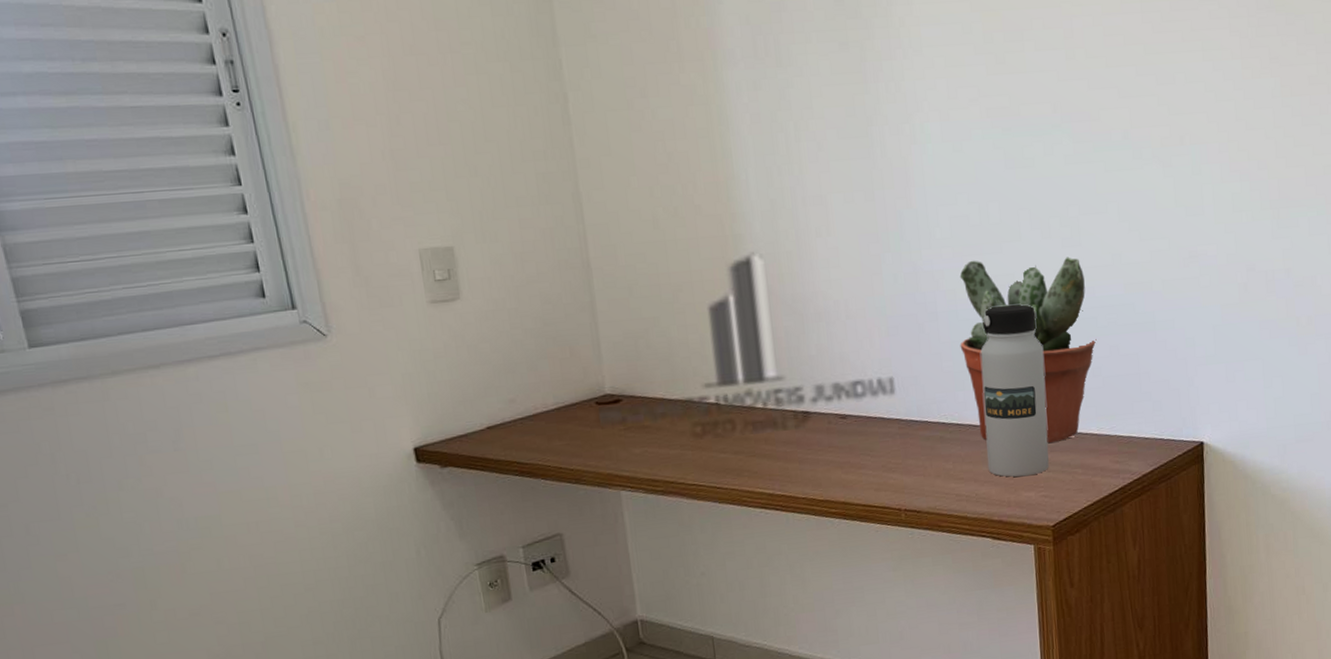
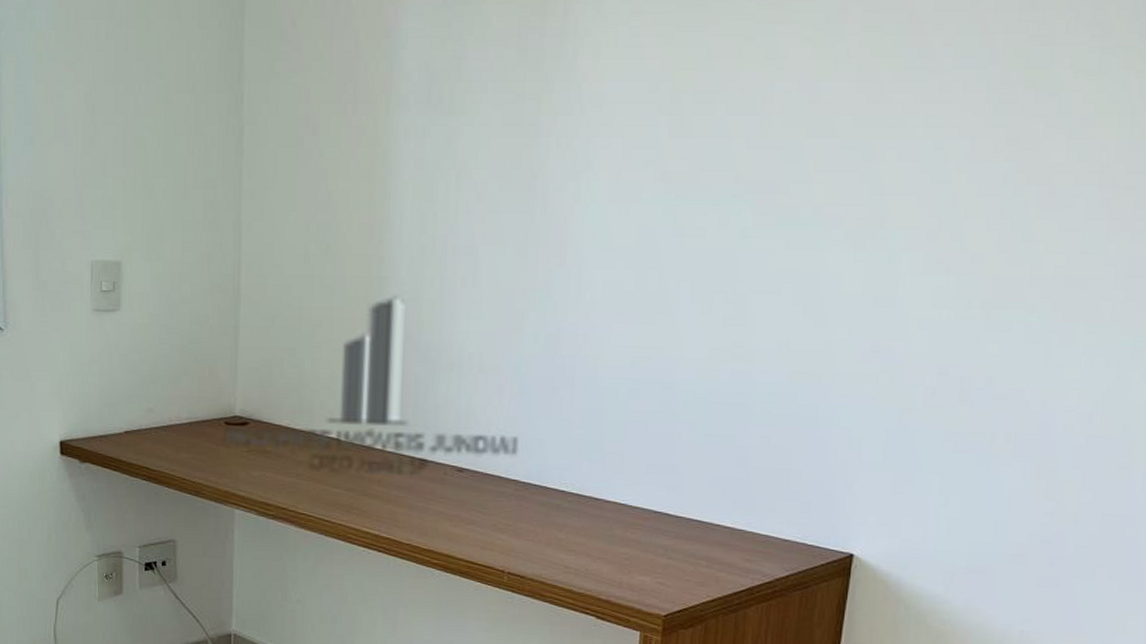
potted cactus: present [959,257,1097,443] -> none [593,328,746,529]
water bottle: present [980,304,1049,477] -> none [603,378,685,560]

